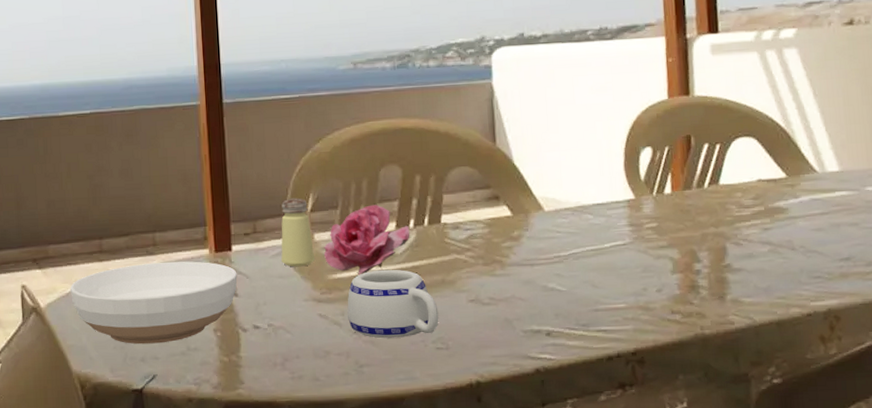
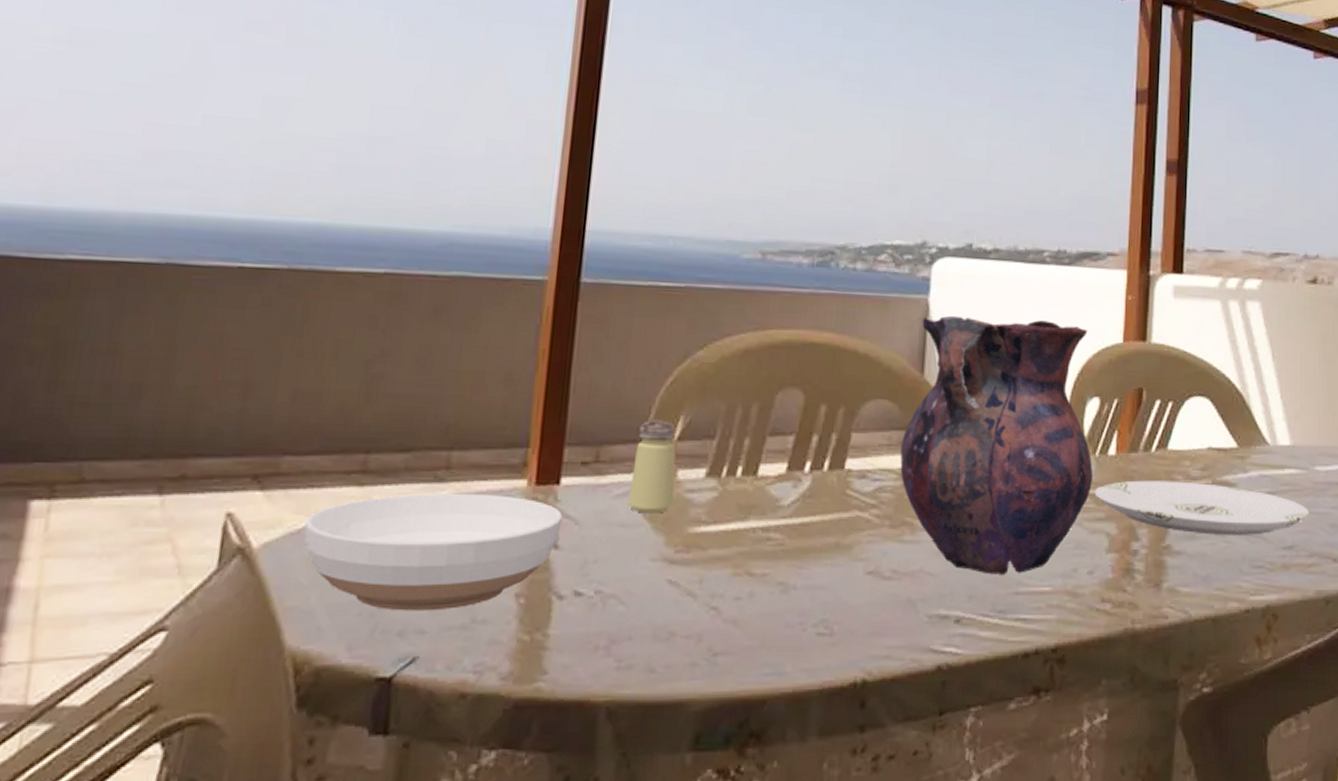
flower: present [324,204,410,275] -> none [687,438,805,530]
mug: present [347,269,439,339] -> none [707,524,827,618]
vase: none [484,88,653,297] -> present [900,315,1094,575]
plate: none [655,210,864,253] -> present [1094,480,1310,535]

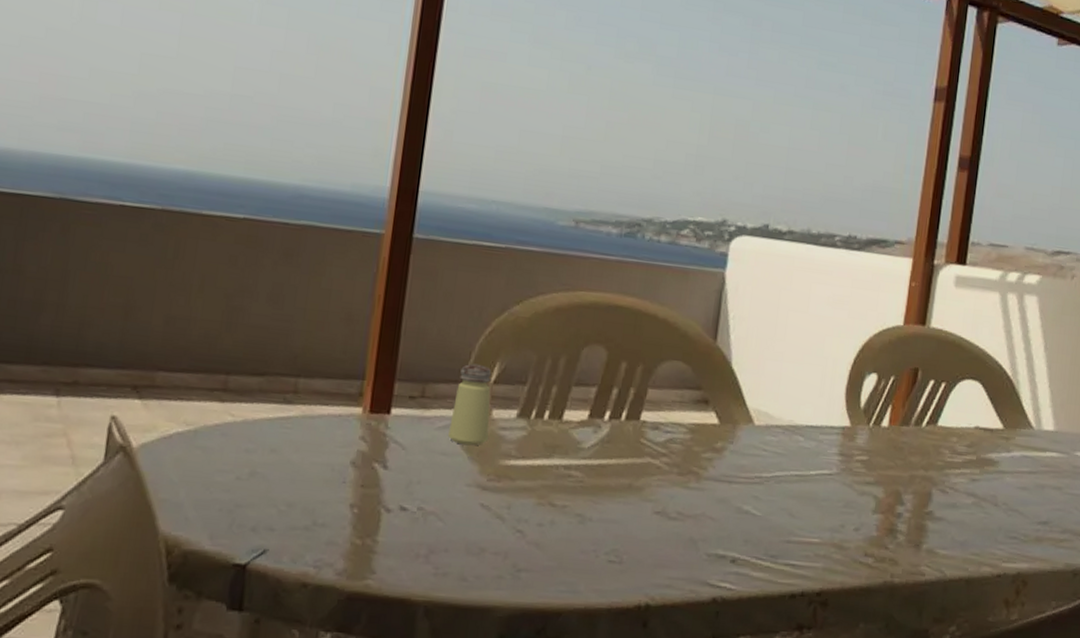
bowl: present [304,493,563,611] -> none [175,412,392,513]
vase: present [900,315,1094,575] -> none [689,289,871,525]
plate: present [1094,480,1310,535] -> none [866,451,1066,509]

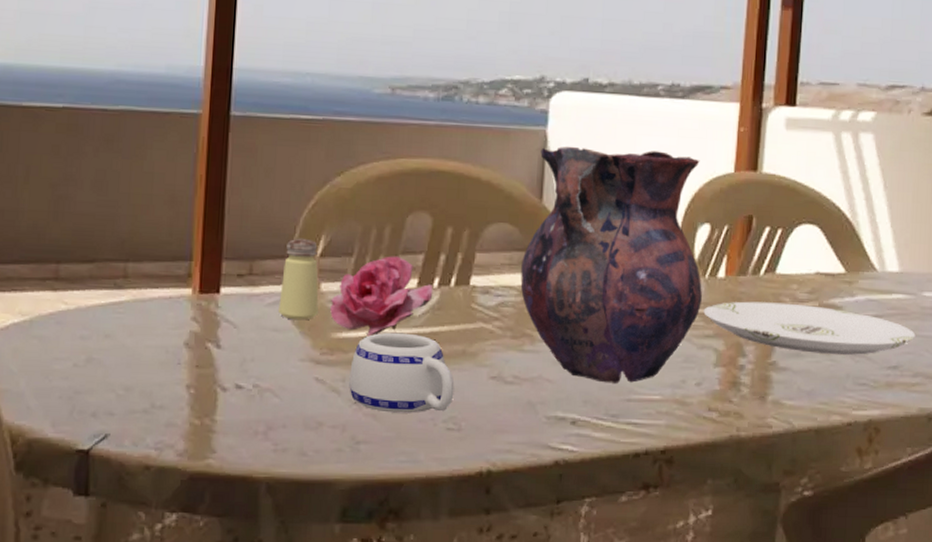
flower: none [500,387,604,466] -> present [330,256,433,337]
mug: none [514,462,619,544] -> present [349,332,455,414]
vase: none [689,289,871,525] -> present [520,146,703,383]
plate: none [866,451,1066,509] -> present [703,301,916,355]

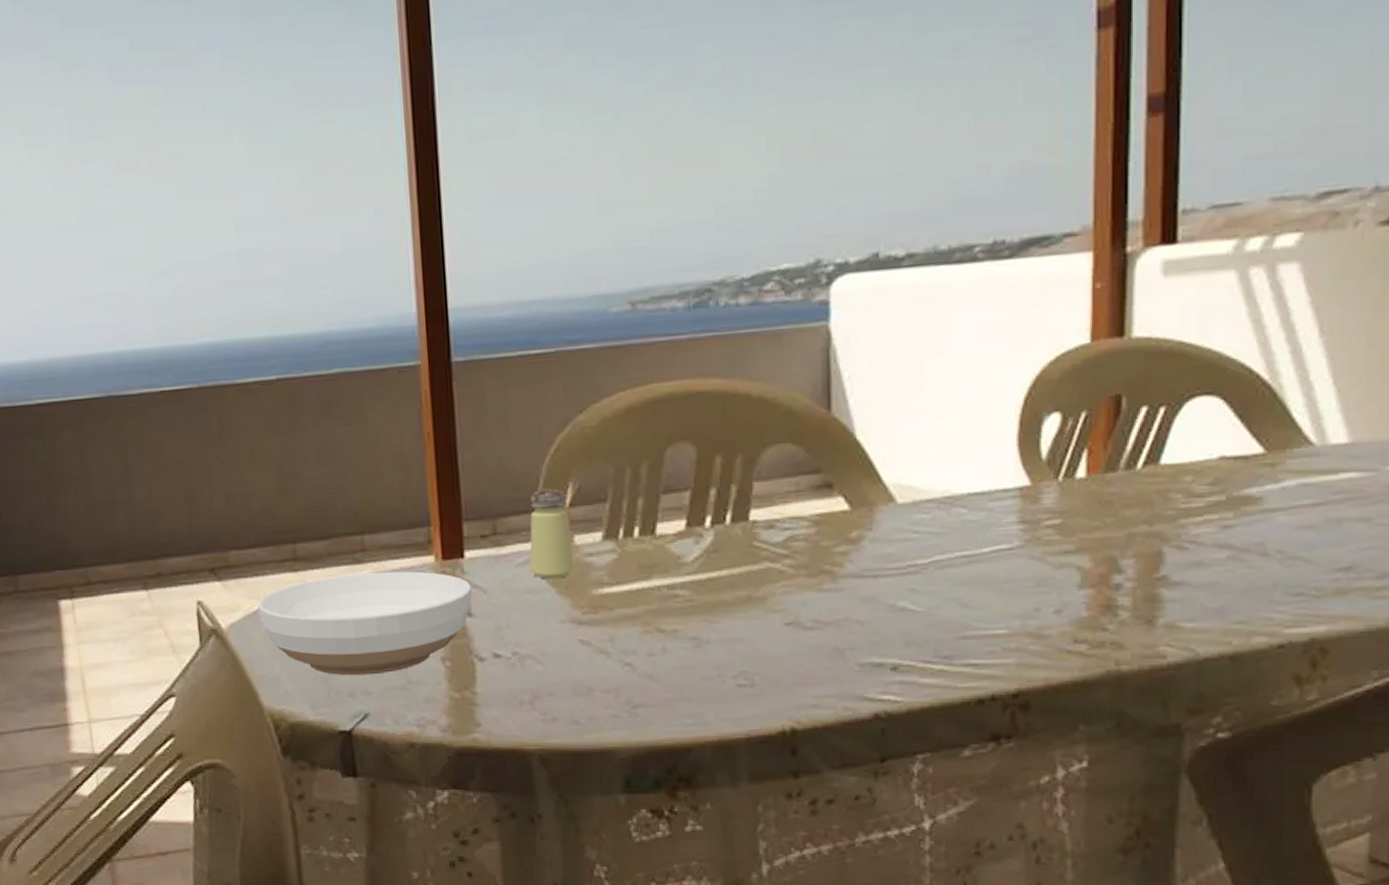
bowl: none [12,298,223,397] -> present [258,571,472,676]
flower: present [330,256,433,337] -> none [587,496,706,590]
mug: present [349,332,455,414] -> none [617,582,742,672]
vase: present [520,146,703,383] -> none [811,329,1057,620]
plate: present [703,301,916,355] -> none [1059,500,1379,561]

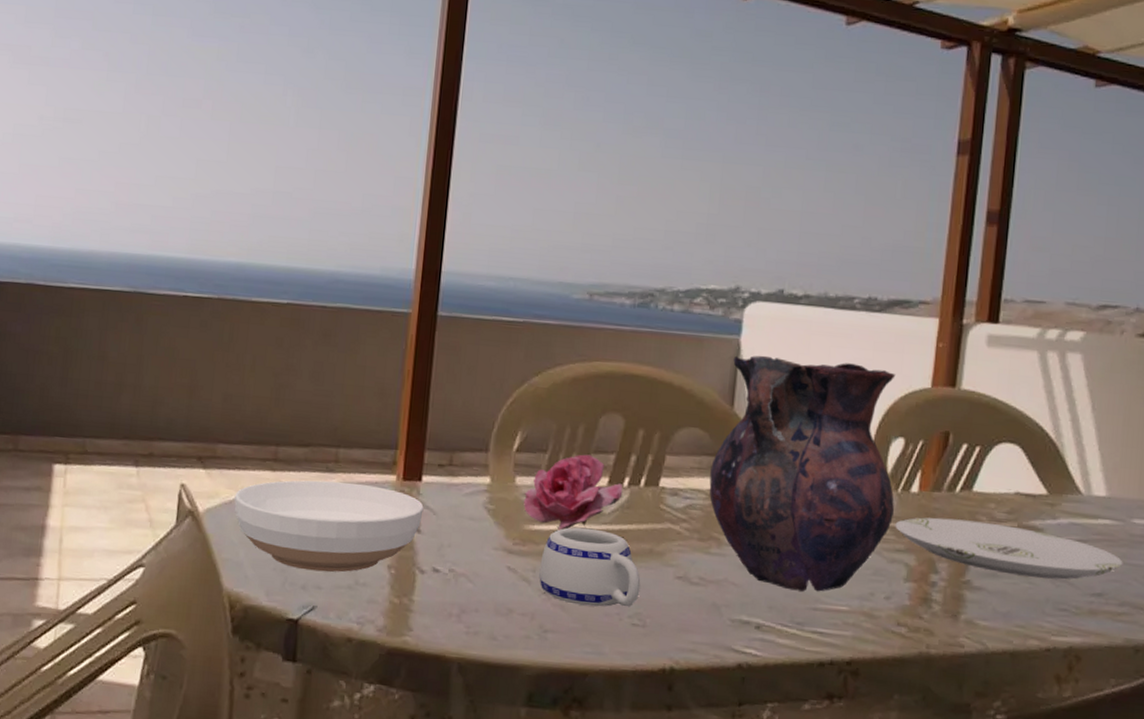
saltshaker: present [529,488,574,579] -> none [475,433,514,511]
flower: none [587,496,706,590] -> present [524,454,624,531]
mug: none [617,582,742,672] -> present [539,527,641,607]
vase: none [811,329,1057,620] -> present [709,355,896,592]
plate: none [1059,500,1379,561] -> present [895,517,1123,580]

